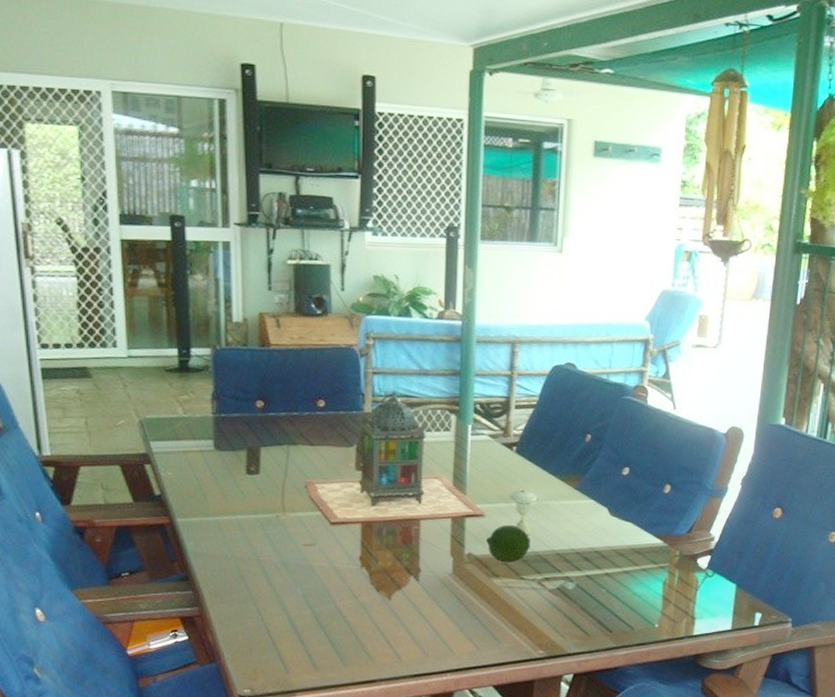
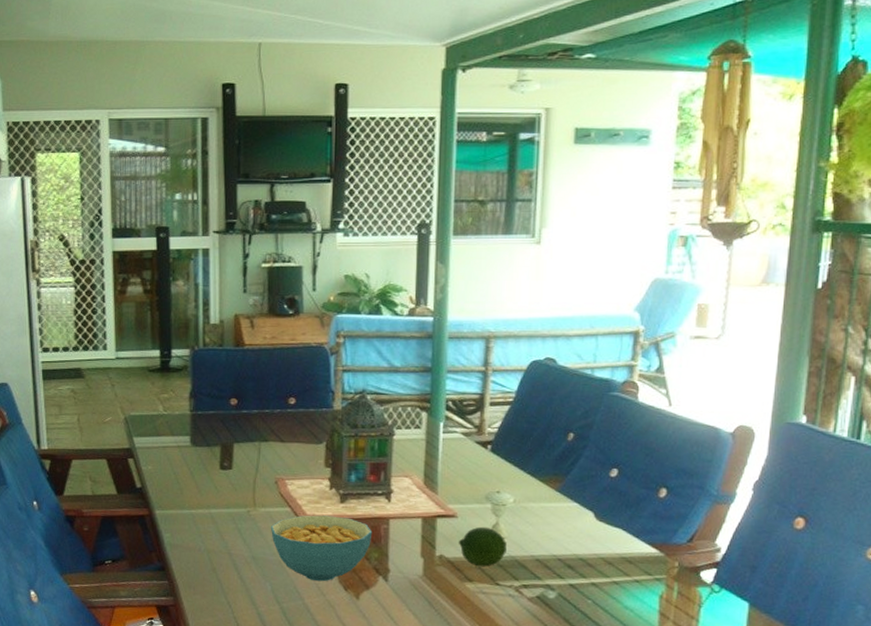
cereal bowl: none [301,518,404,584] -> present [271,515,373,582]

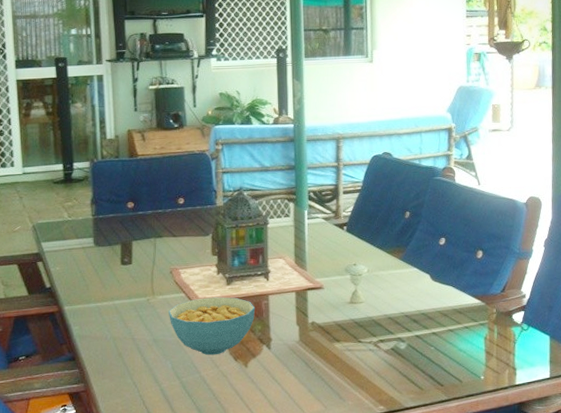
fruit: present [458,526,507,567] -> none [326,294,365,329]

